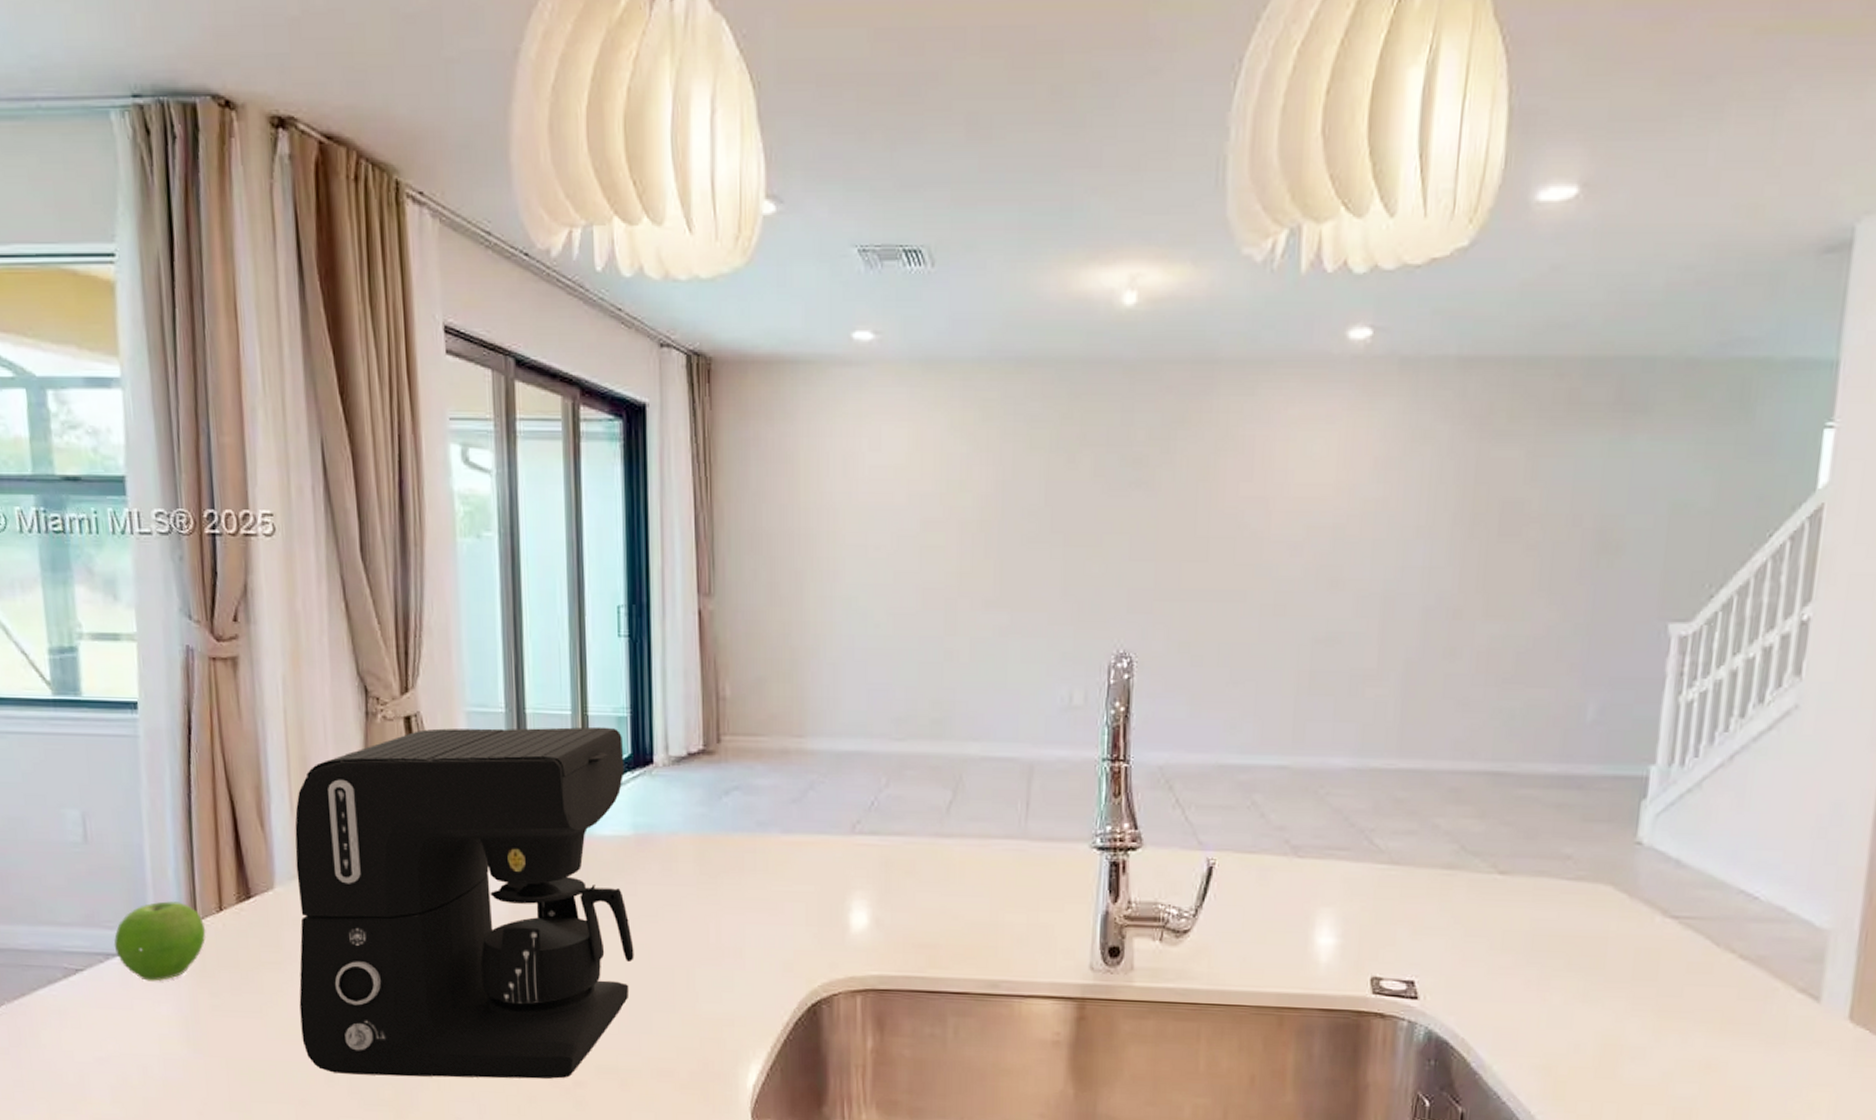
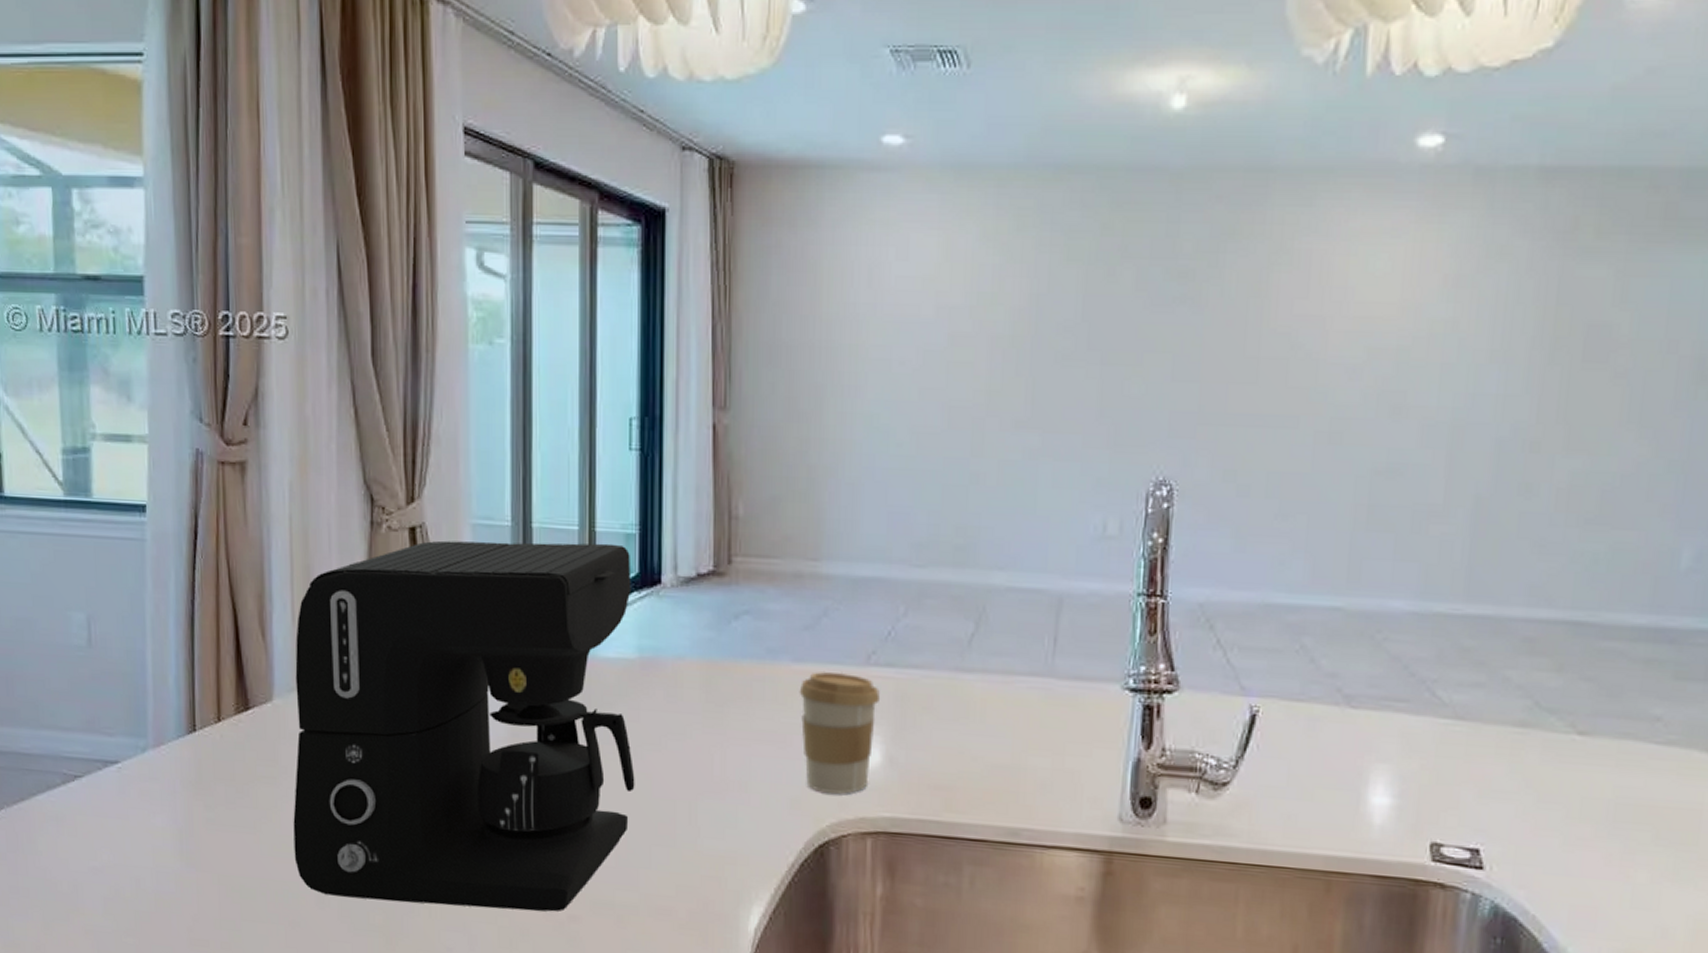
fruit: present [114,901,206,982] -> none [112,709,204,792]
coffee cup: none [788,841,865,955] -> present [799,672,880,794]

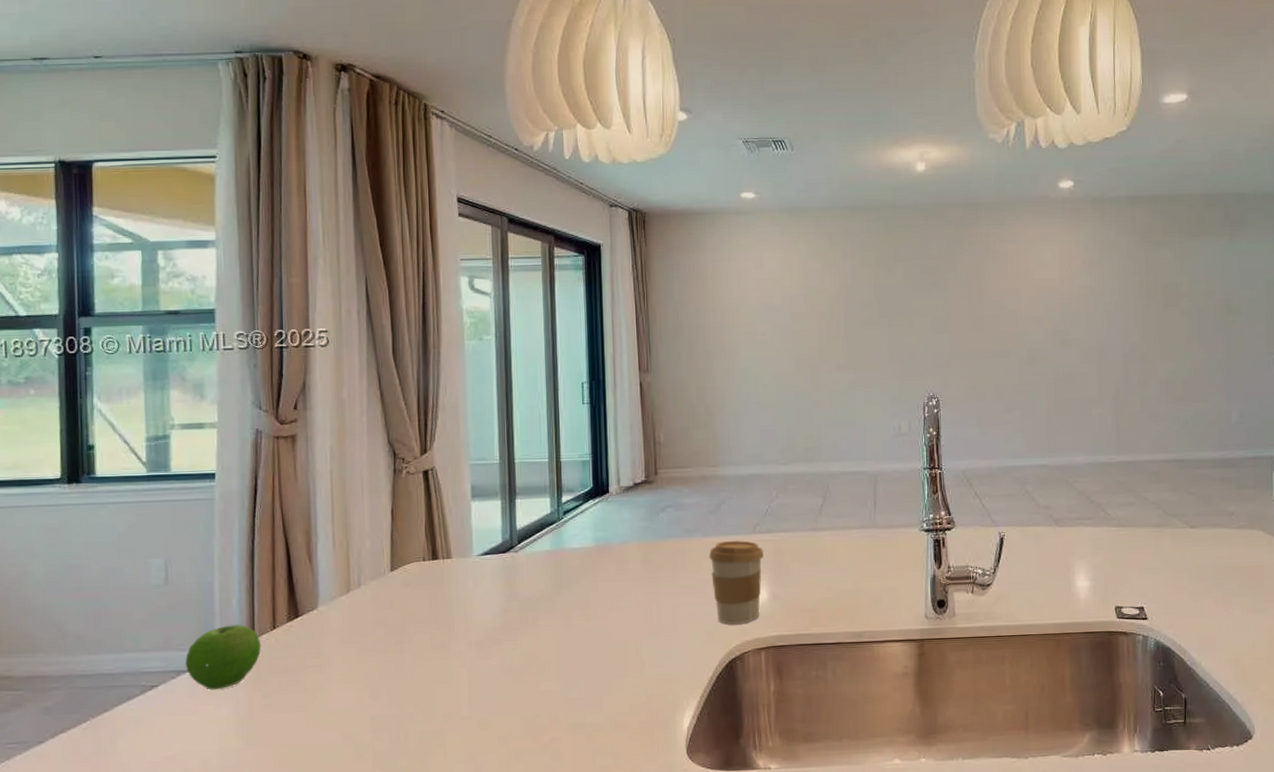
fruit: none [112,709,204,792] -> present [185,624,262,690]
coffee maker: present [293,540,635,912] -> none [335,469,597,750]

